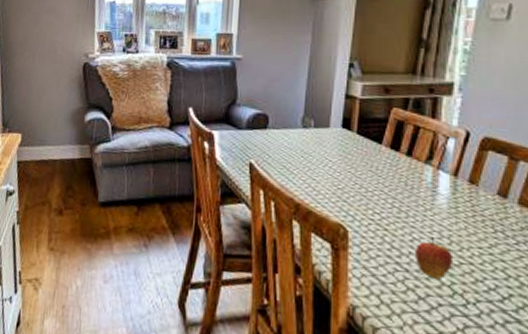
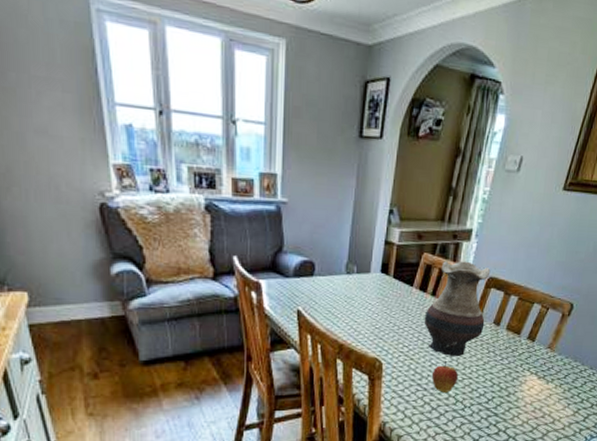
vase: none [399,117,485,233] -> present [424,261,491,356]

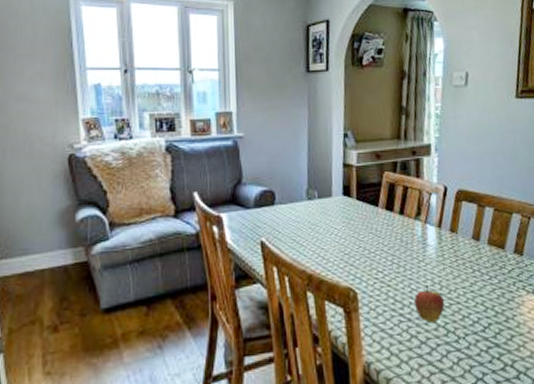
vase: present [424,261,491,356] -> none [395,176,463,279]

